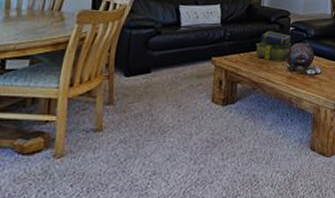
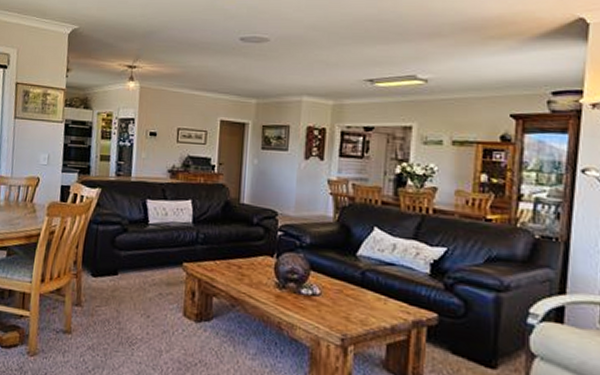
stack of books: present [254,31,292,61] -> none [232,235,280,275]

